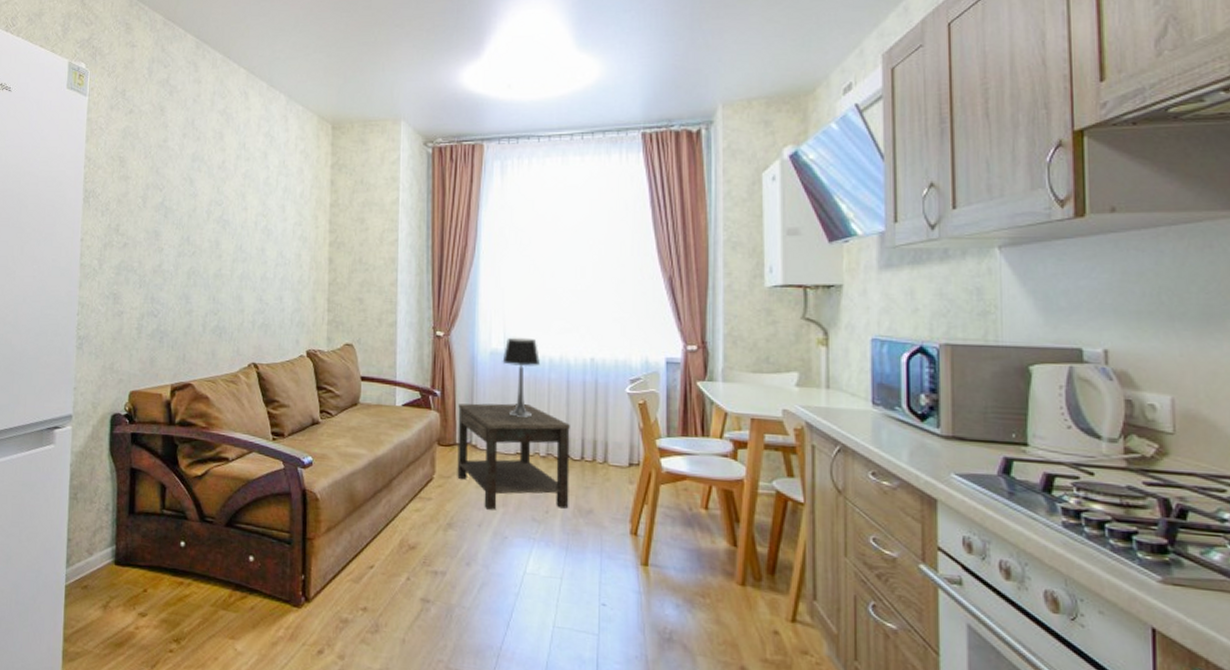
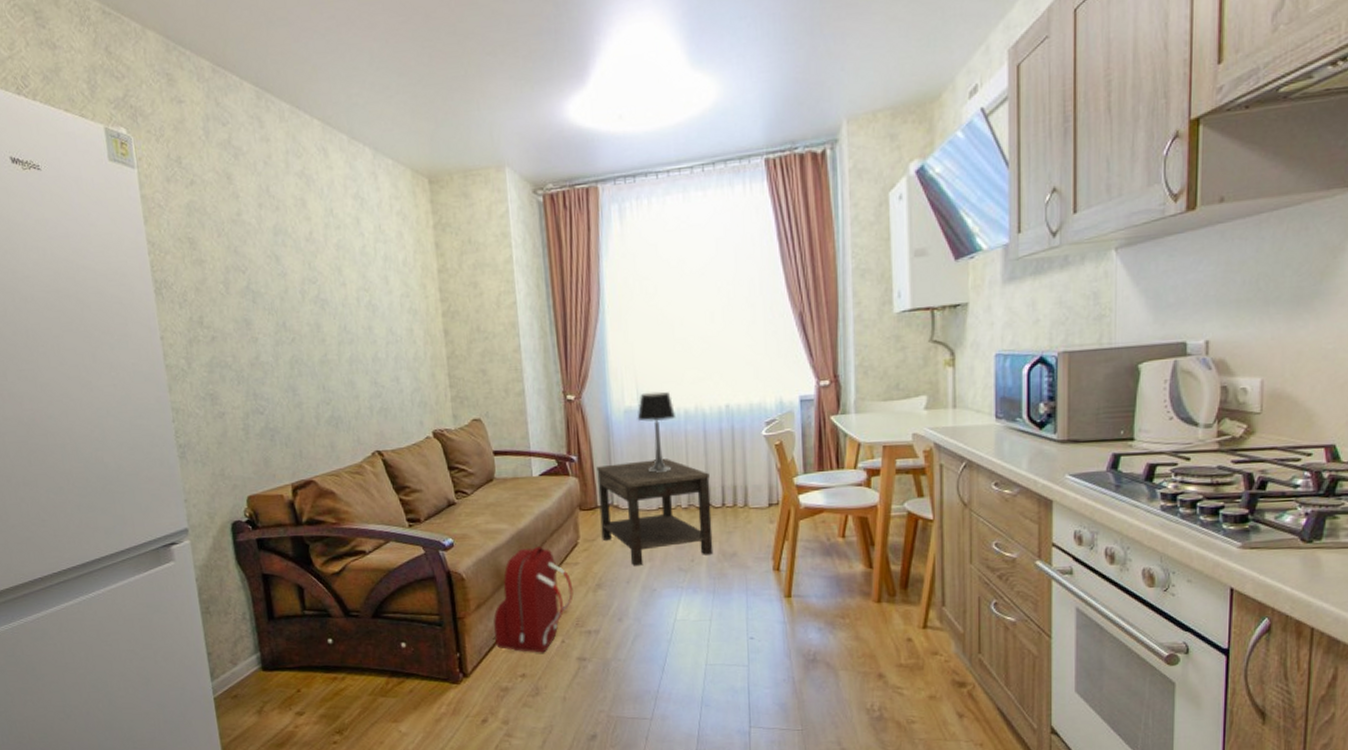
backpack: none [341,476,424,588] -> present [493,547,574,653]

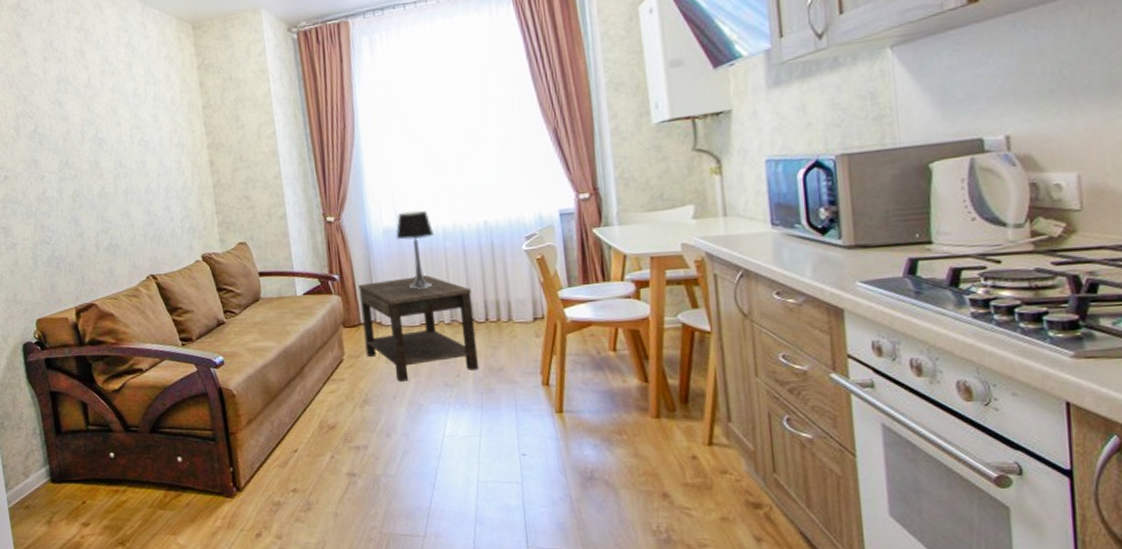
backpack: present [493,547,574,653] -> none [264,363,341,468]

